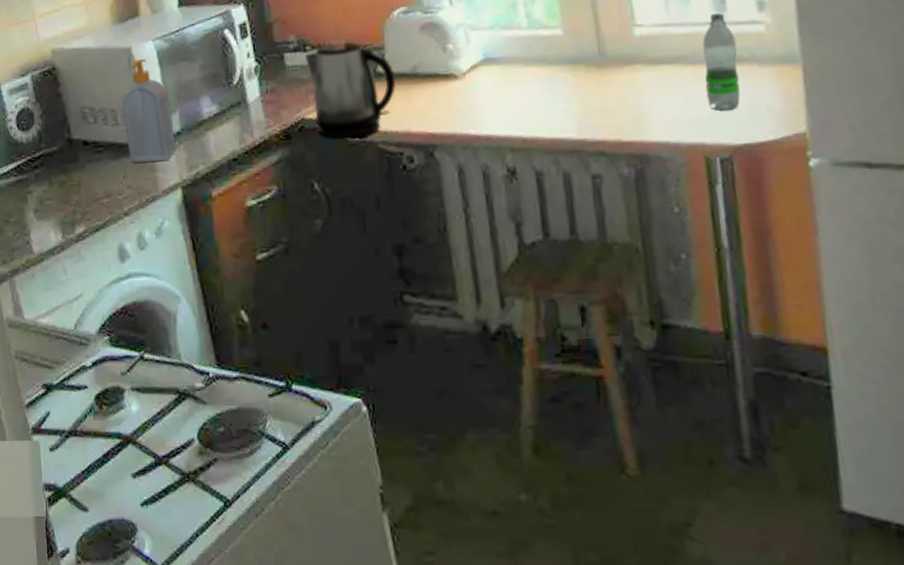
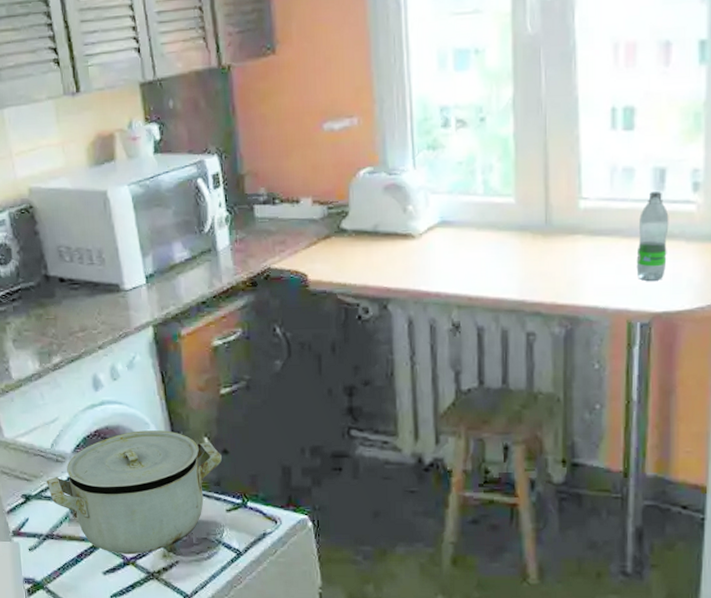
cooking pot: none [68,304,261,453] -> present [46,430,222,555]
soap bottle: present [121,59,177,163] -> none [96,203,149,301]
kettle: present [304,41,396,141] -> none [273,197,358,290]

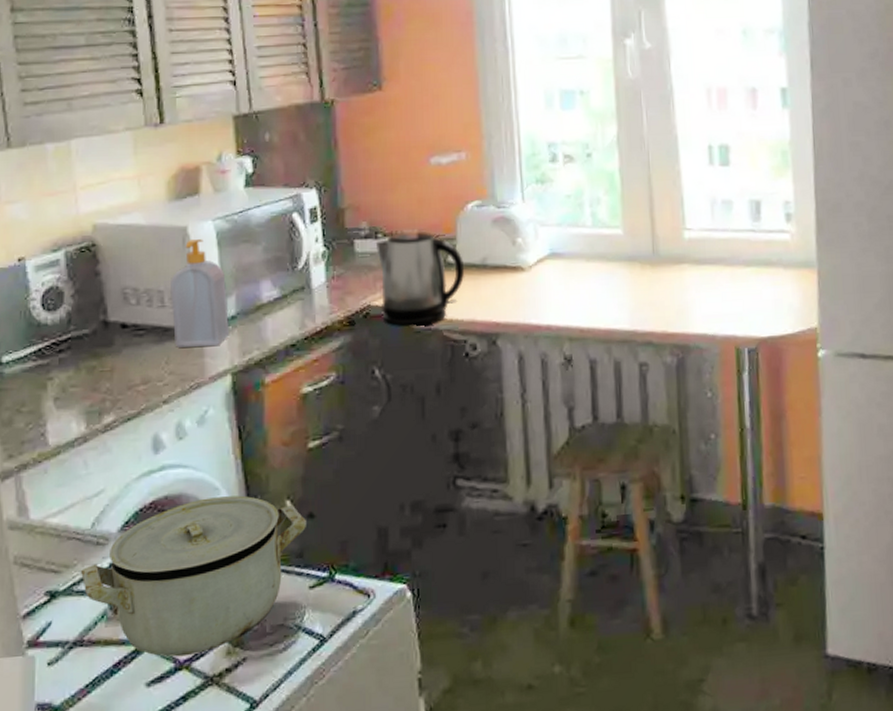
soap bottle: none [96,203,149,301] -> present [171,239,230,348]
kettle: none [273,197,358,290] -> present [375,230,465,328]
bottle: present [636,192,669,281] -> none [740,222,768,307]

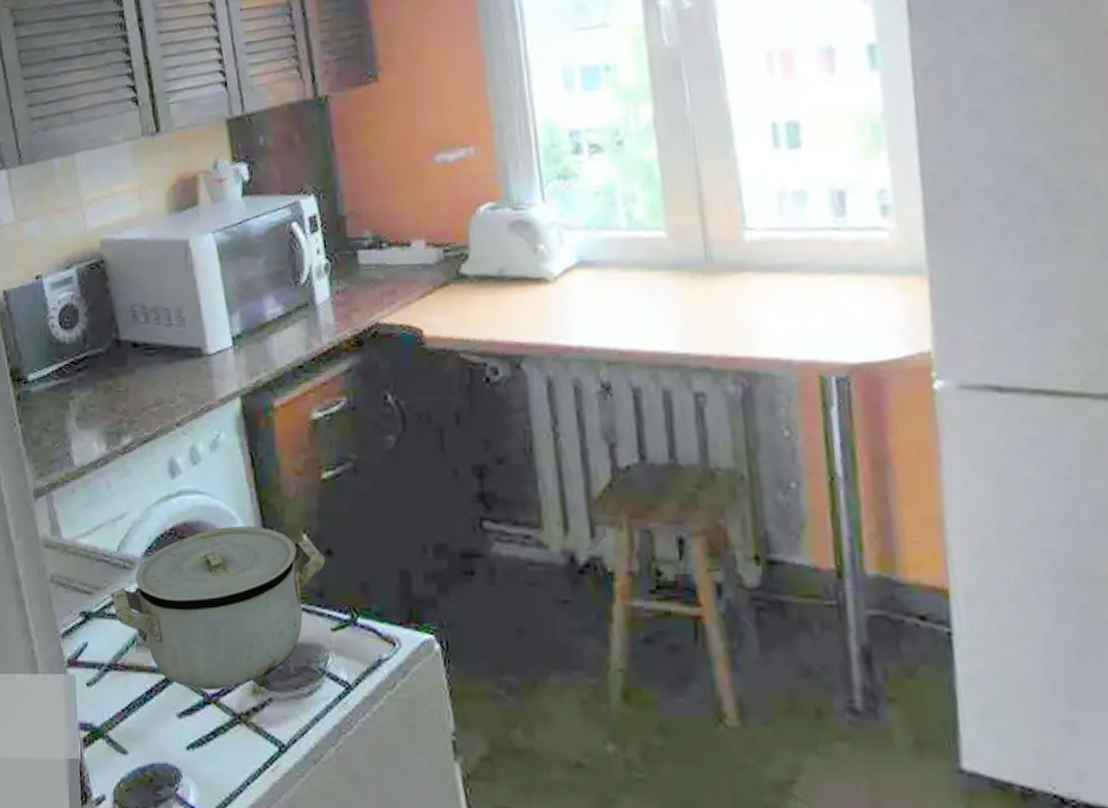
soap bottle: present [171,239,230,348] -> none [176,253,237,368]
kettle: present [375,230,465,328] -> none [380,238,481,349]

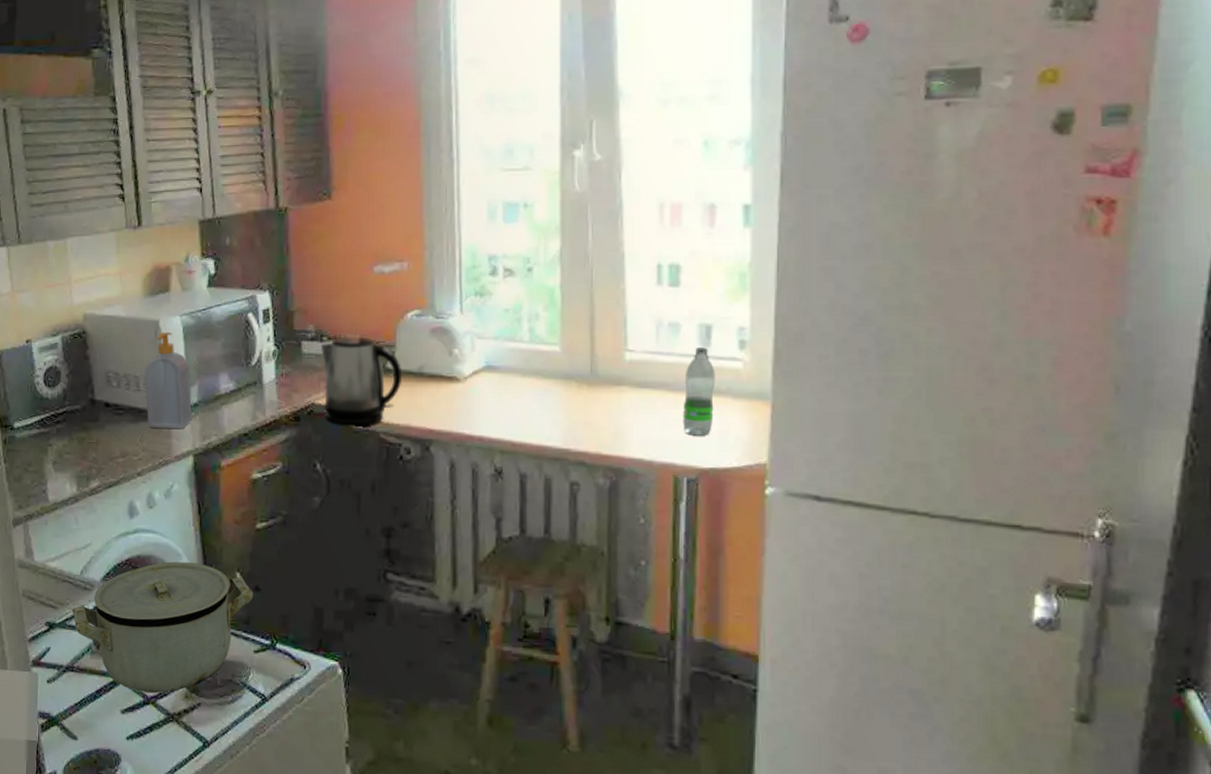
soap bottle: none [176,253,237,368] -> present [145,332,193,430]
kettle: none [380,238,481,349] -> present [320,336,403,428]
bottle: none [819,218,860,325] -> present [683,348,715,436]

